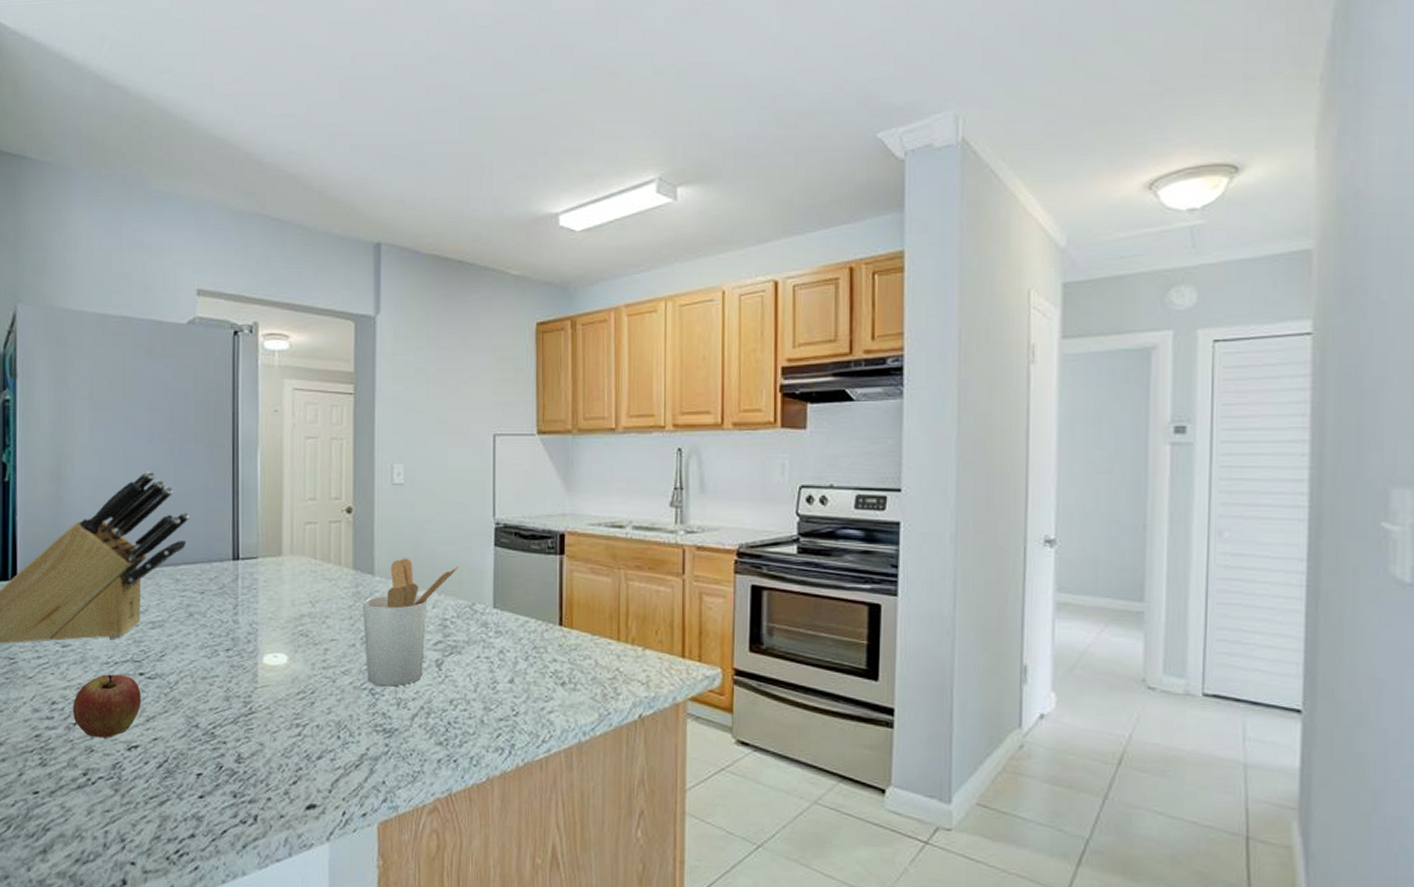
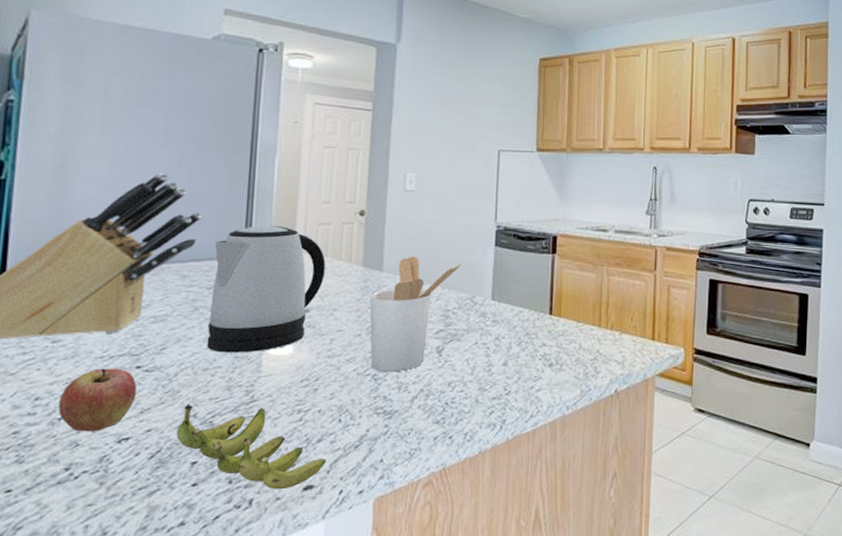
banana: none [181,713,352,807] -> present [176,404,351,490]
kettle: none [203,525,314,662] -> present [207,225,326,353]

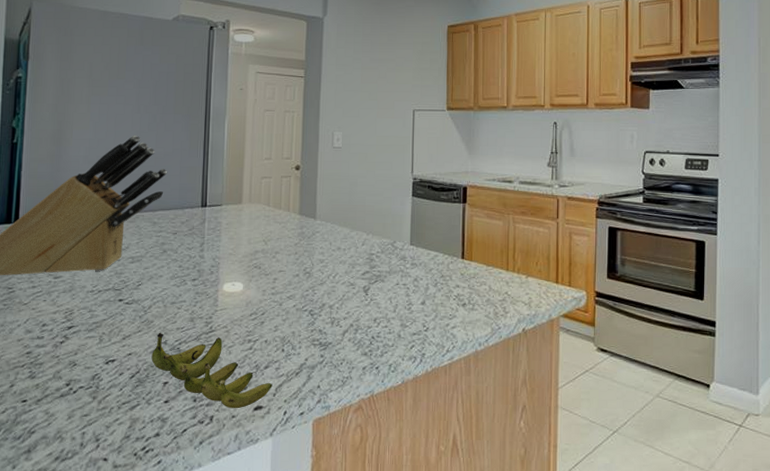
fruit: present [58,368,137,432] -> none [60,300,119,354]
kettle: present [207,225,326,353] -> none [174,179,268,289]
utensil holder: present [370,256,462,372] -> none [306,205,384,308]

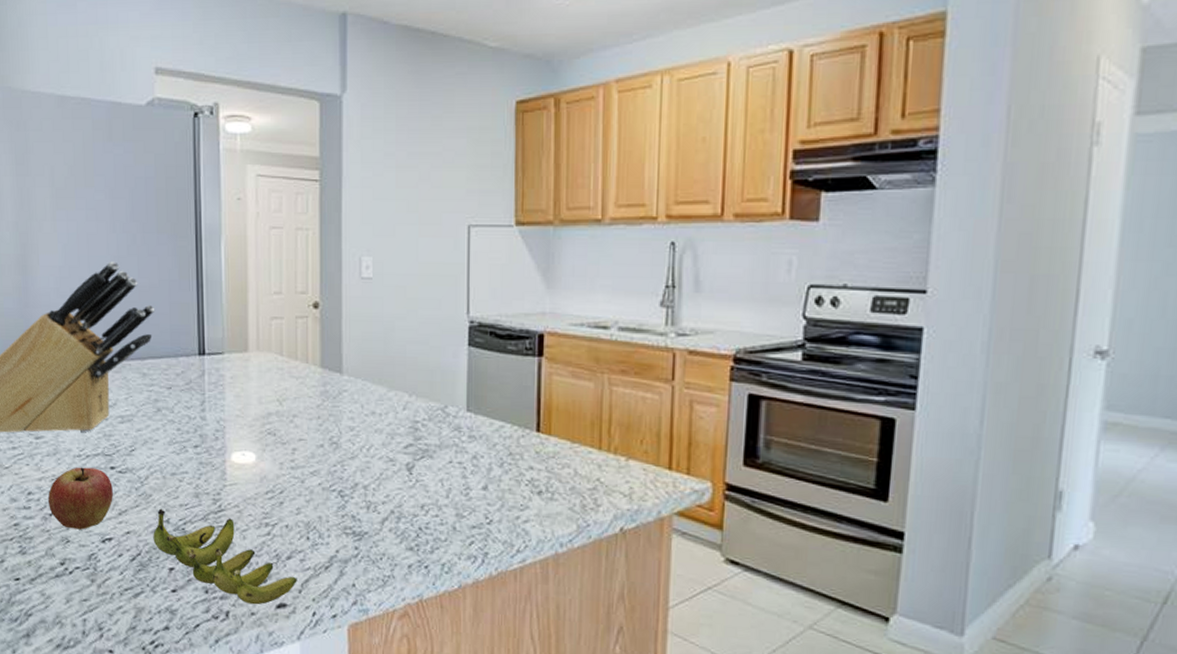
fruit: none [60,300,119,354] -> present [47,467,113,530]

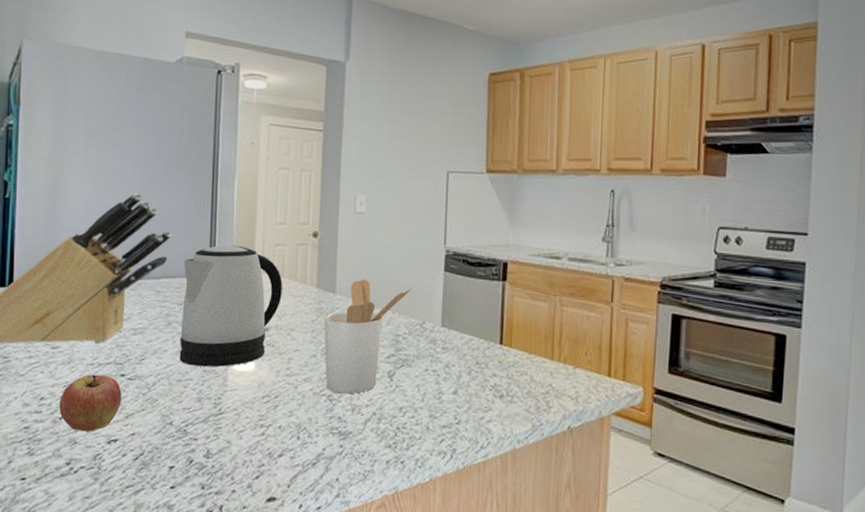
banana: present [153,508,322,605] -> none [156,412,309,499]
kettle: none [170,319,281,459] -> present [179,245,282,367]
utensil holder: none [331,356,431,489] -> present [324,279,412,394]

